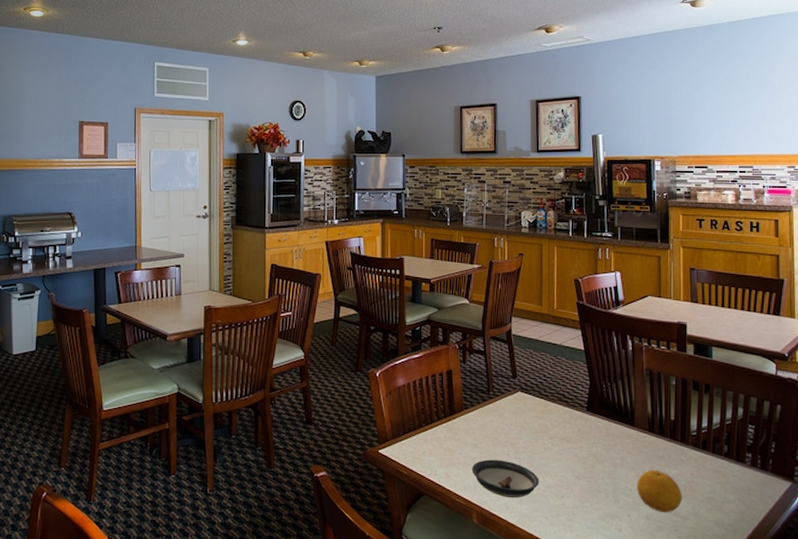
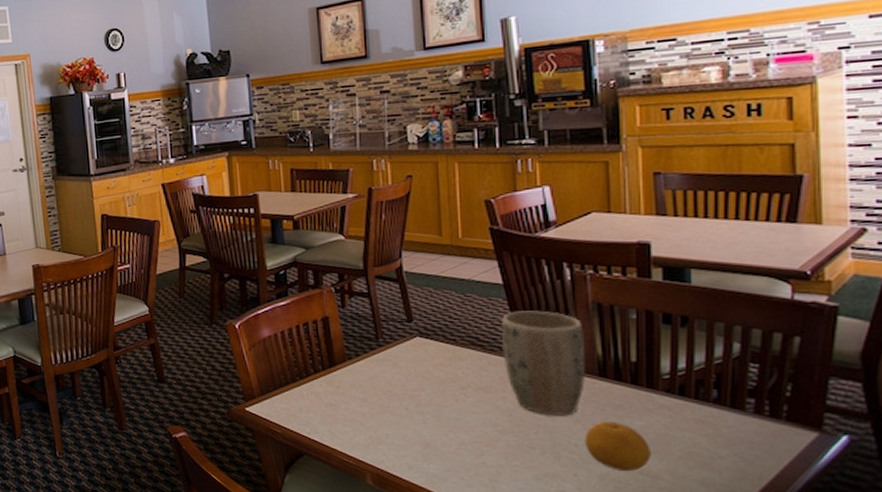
saucer: present [471,459,539,498] -> none [361,415,450,457]
plant pot: none [580,373,640,464] -> present [500,310,586,416]

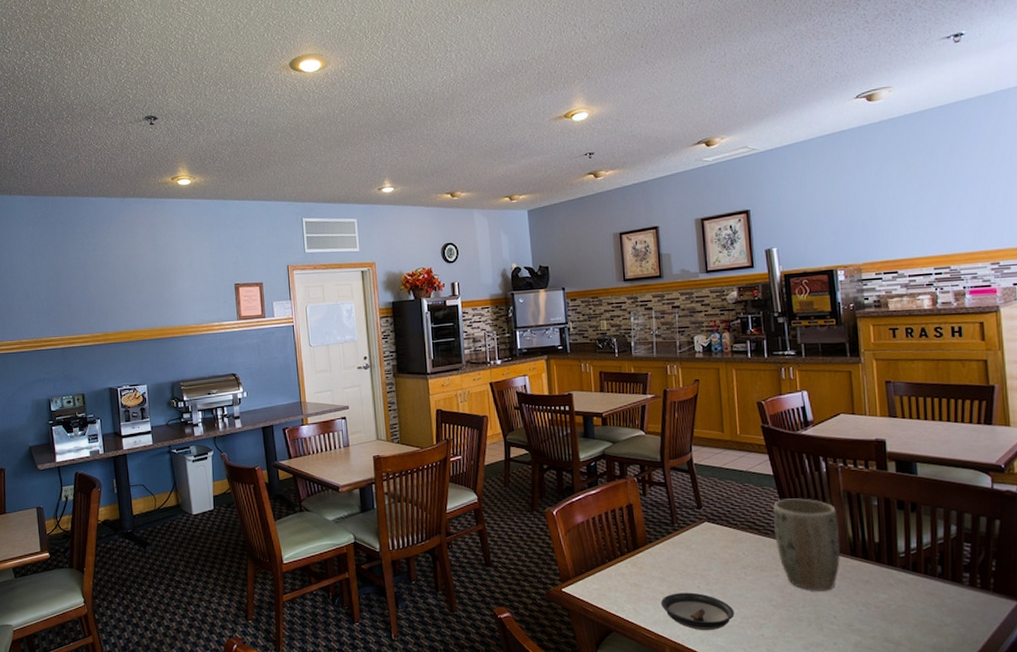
saucer: none [361,415,450,457] -> present [660,592,735,631]
fruit: present [584,421,651,471] -> none [841,595,893,639]

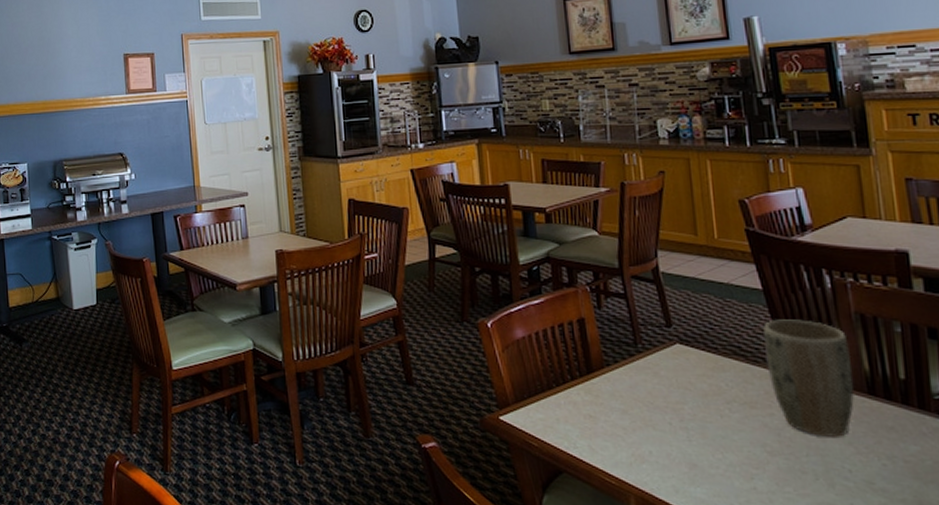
saucer: present [660,592,735,631] -> none [622,429,718,479]

